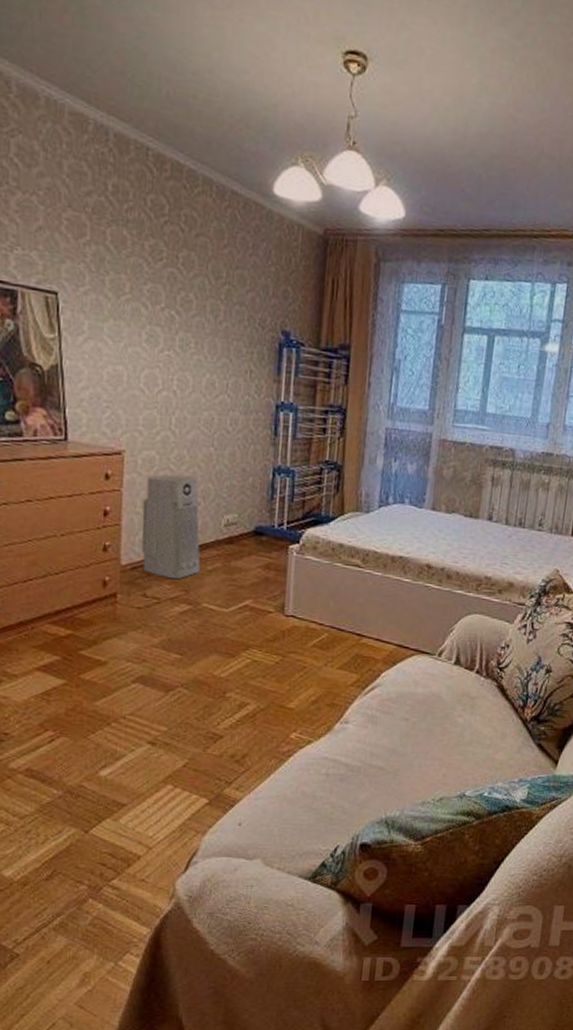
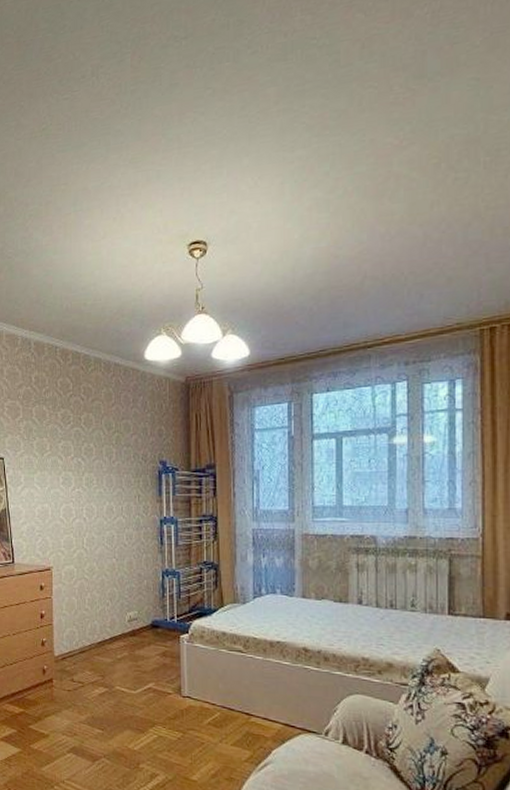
air purifier: present [141,474,201,580] -> none [67,583,112,667]

